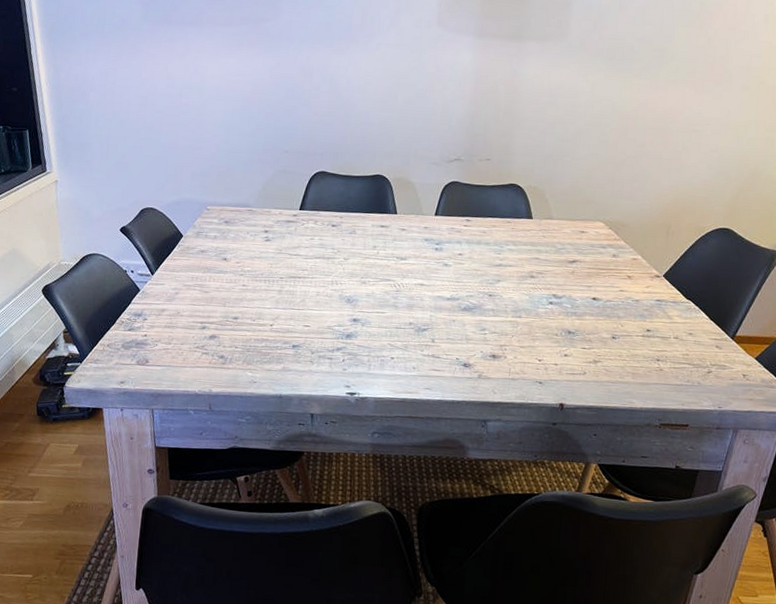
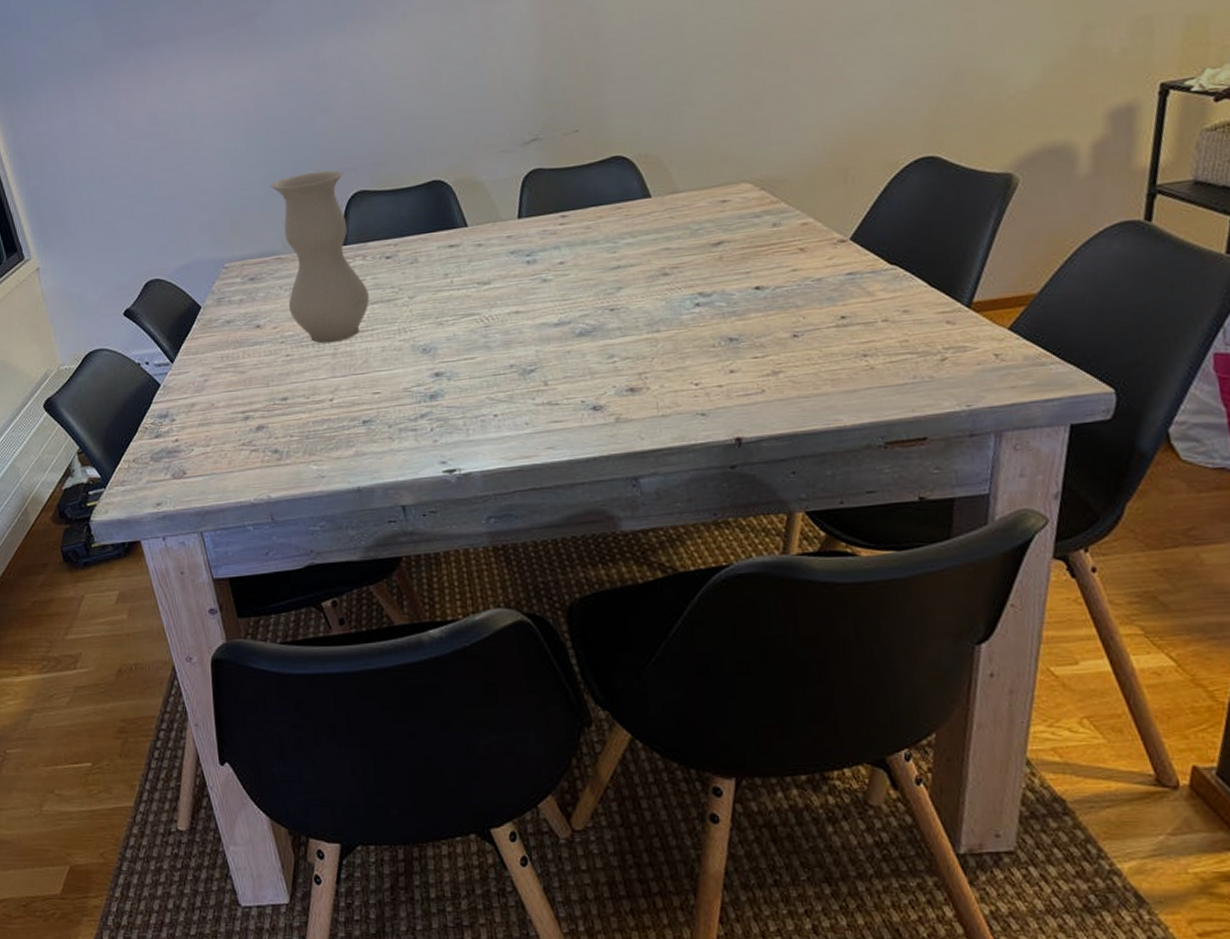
vase: none [251,149,315,282] -> present [270,170,369,344]

